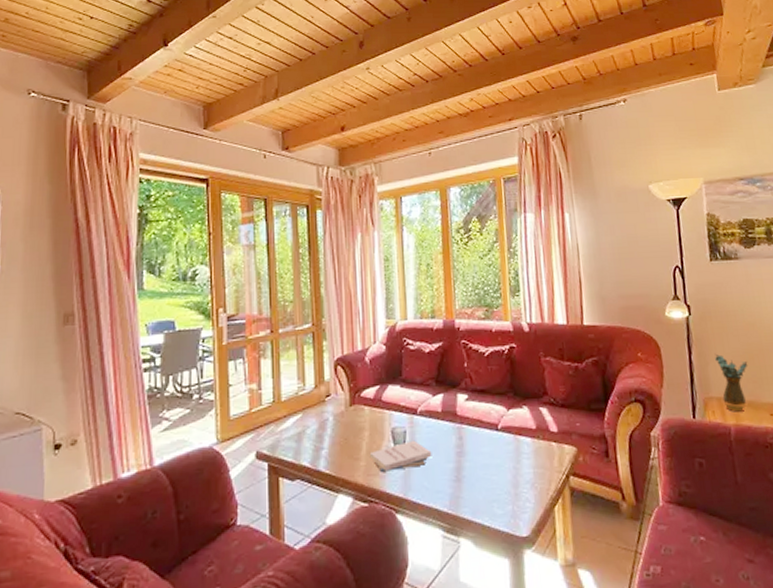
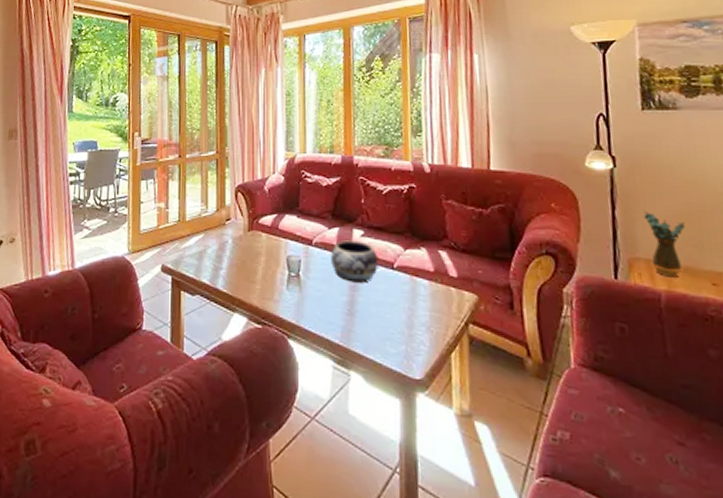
books: present [369,440,432,472] -> none [264,270,326,297]
decorative bowl: none [436,405,484,447] -> present [331,240,379,281]

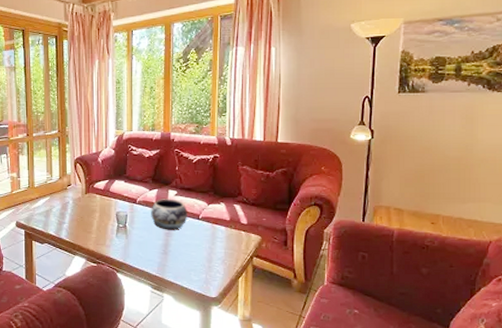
vase: present [644,211,686,277] -> none [390,171,418,219]

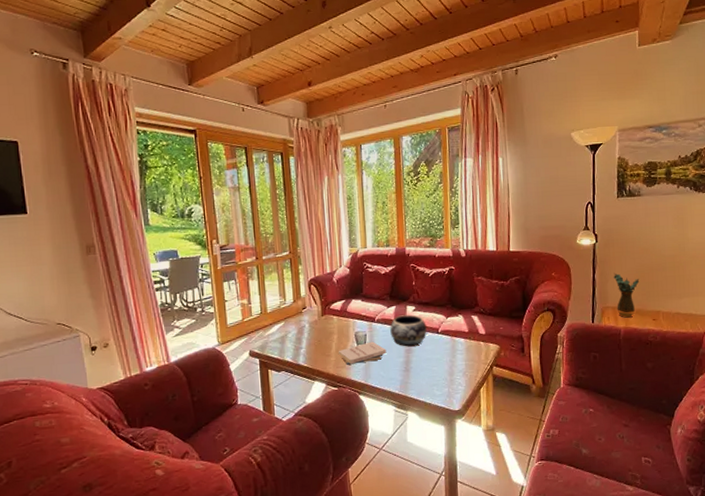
books: none [99,222,146,243] -> present [338,341,387,365]
vase: none [390,171,418,219] -> present [614,273,640,318]

